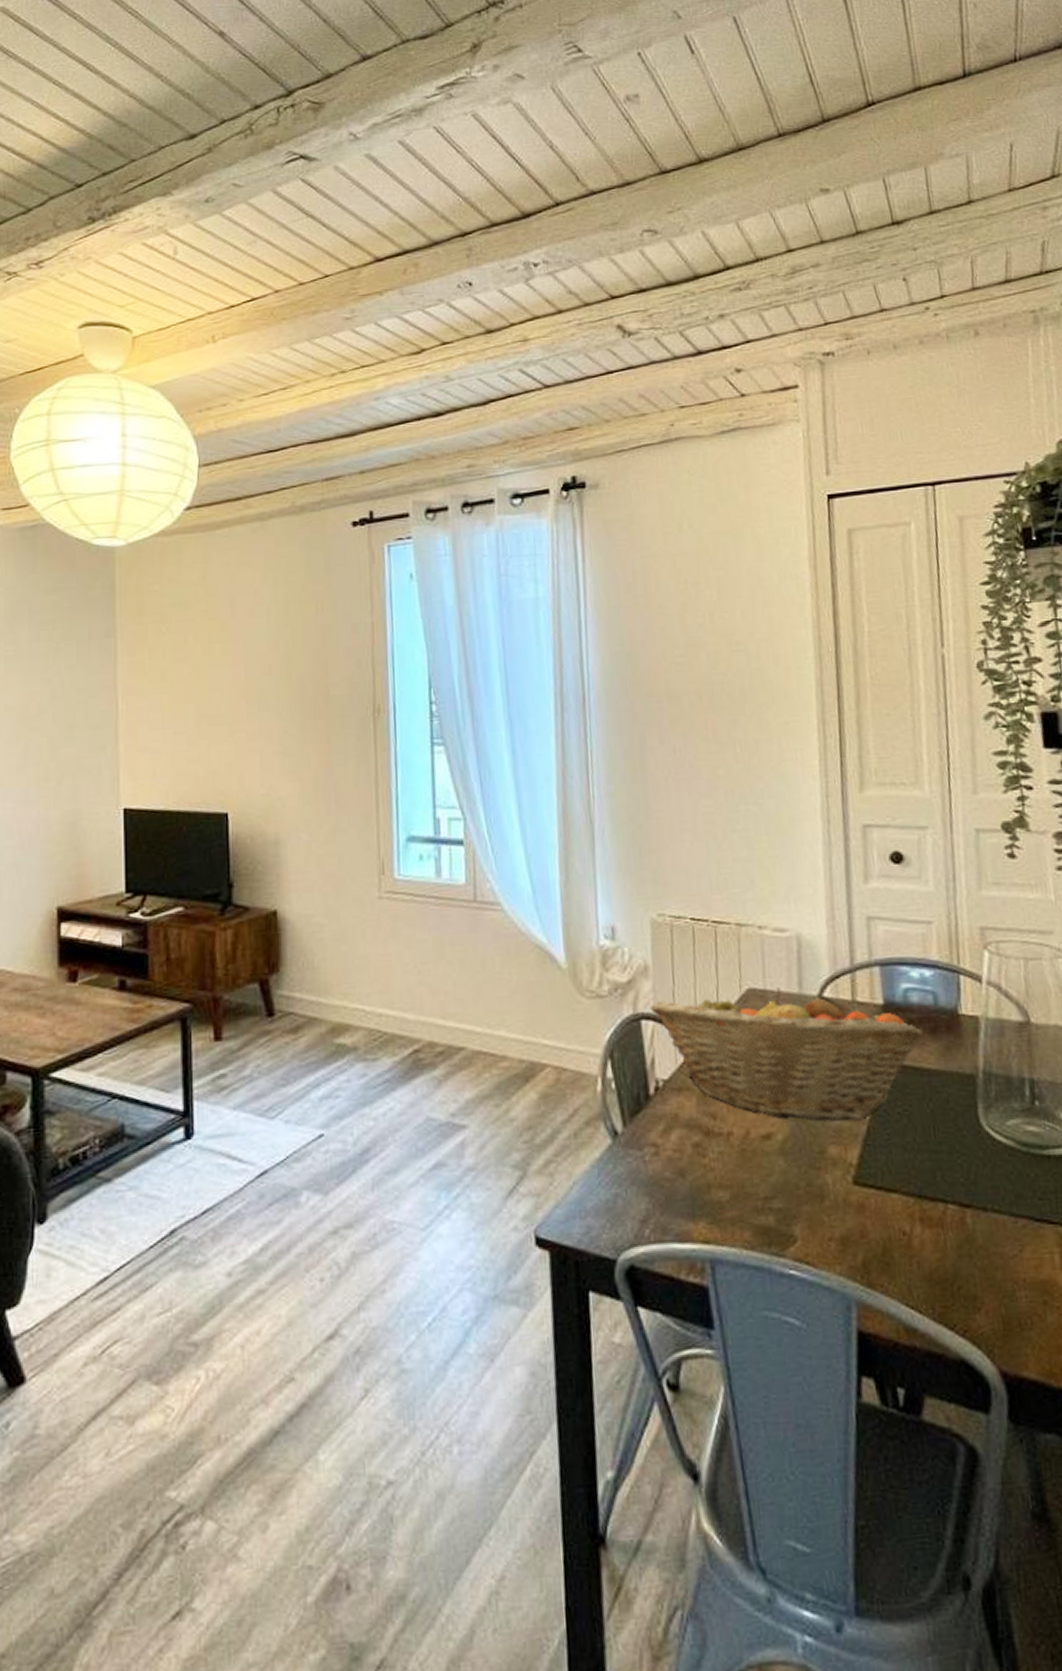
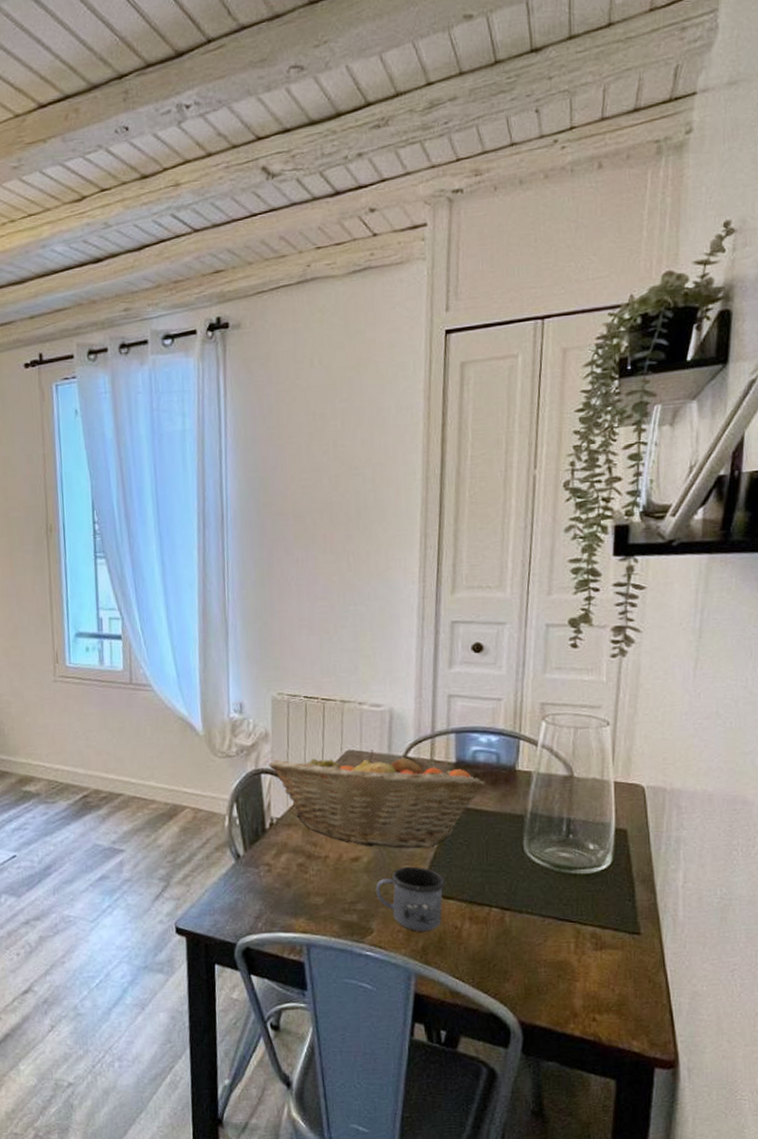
mug: none [795,1146,885,1240] -> present [375,866,445,932]

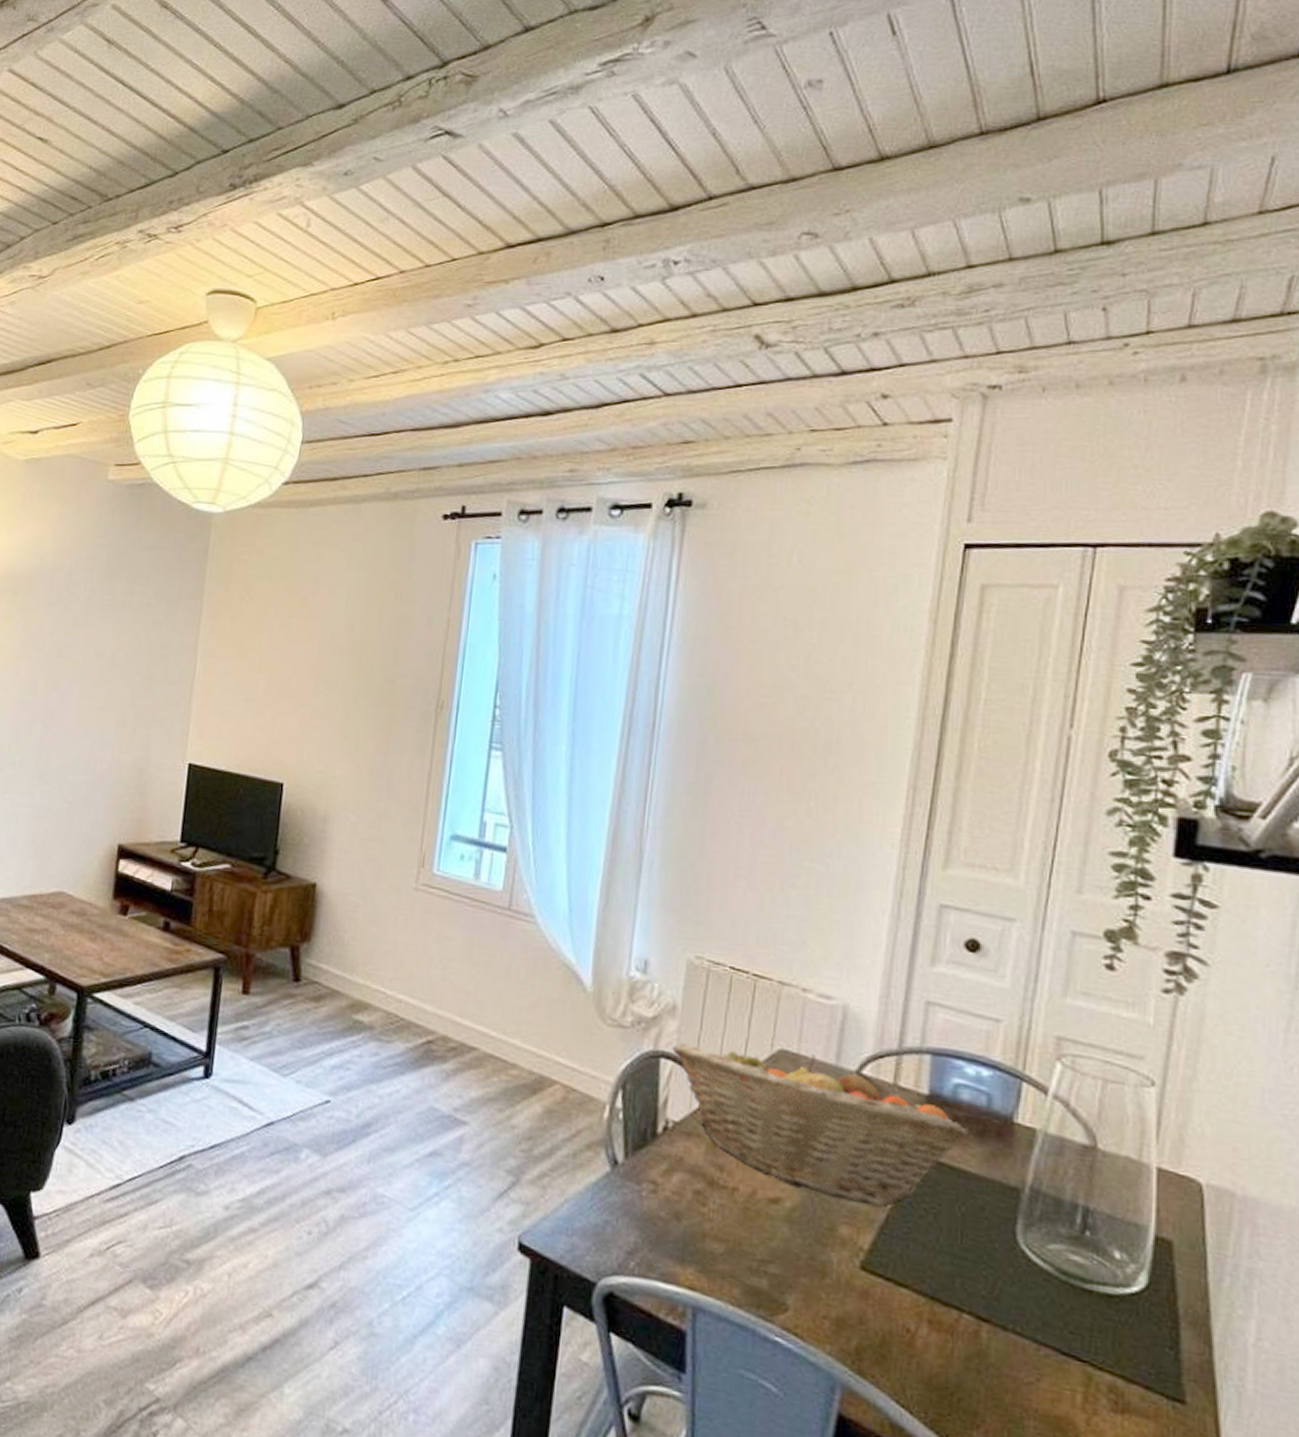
mug: present [375,866,445,932] -> none [797,1225,898,1327]

